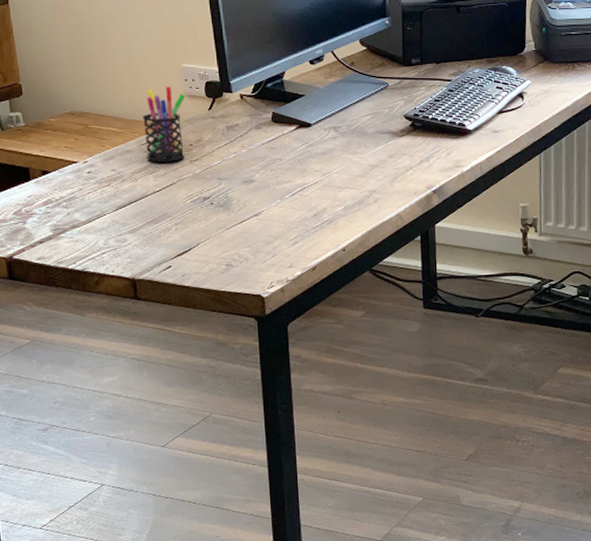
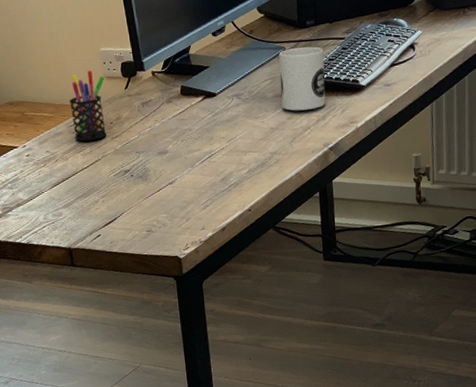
mug: none [381,85,430,150] -> present [279,46,326,111]

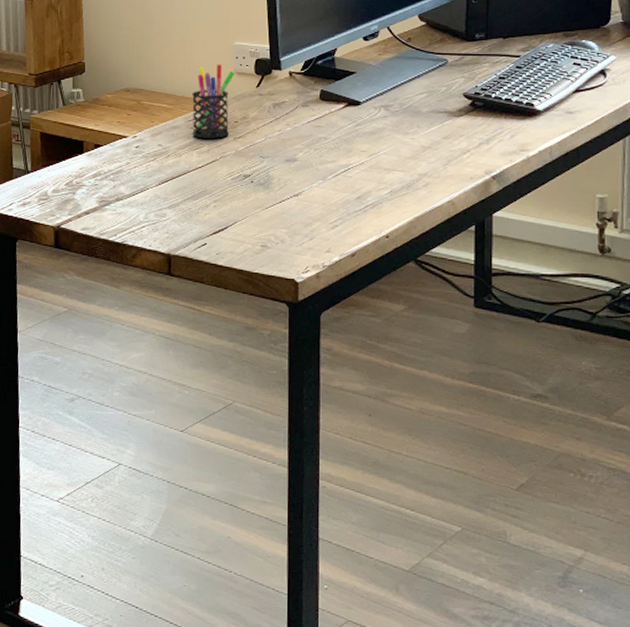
mug: present [279,46,326,111] -> none [438,62,493,131]

